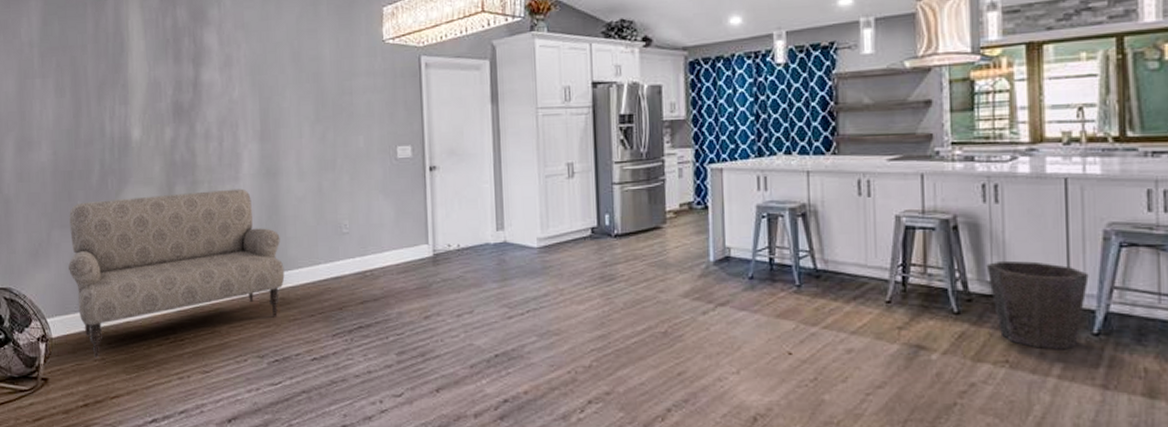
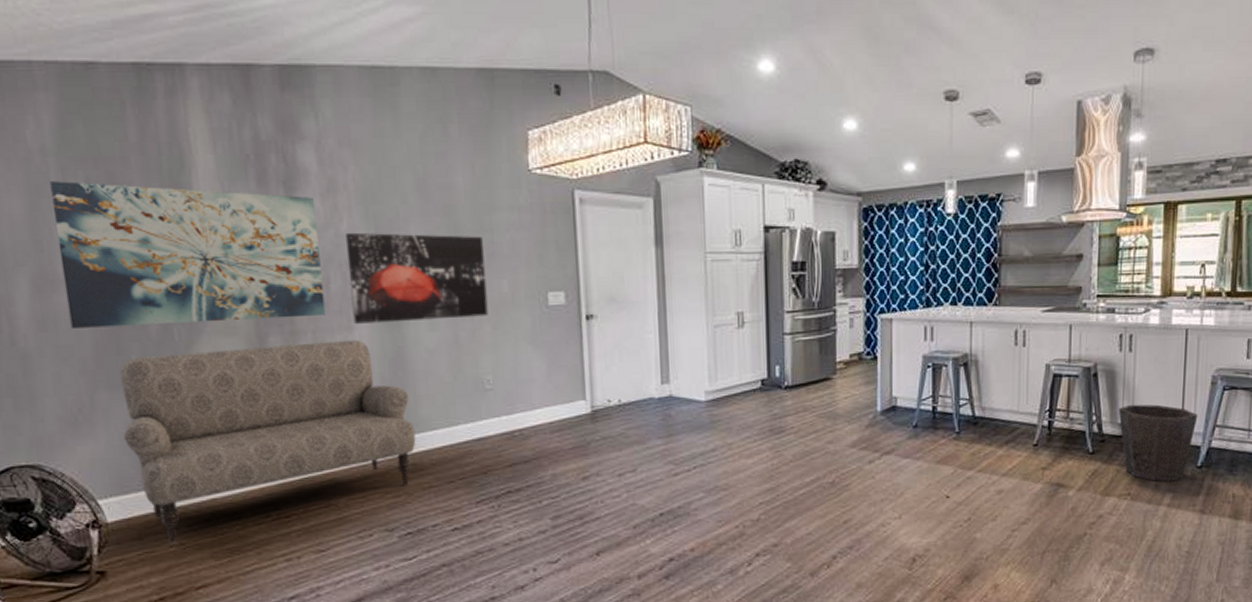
wall art: none [33,65,219,179] -> present [50,181,326,328]
wall art: none [236,98,347,175] -> present [345,232,488,324]

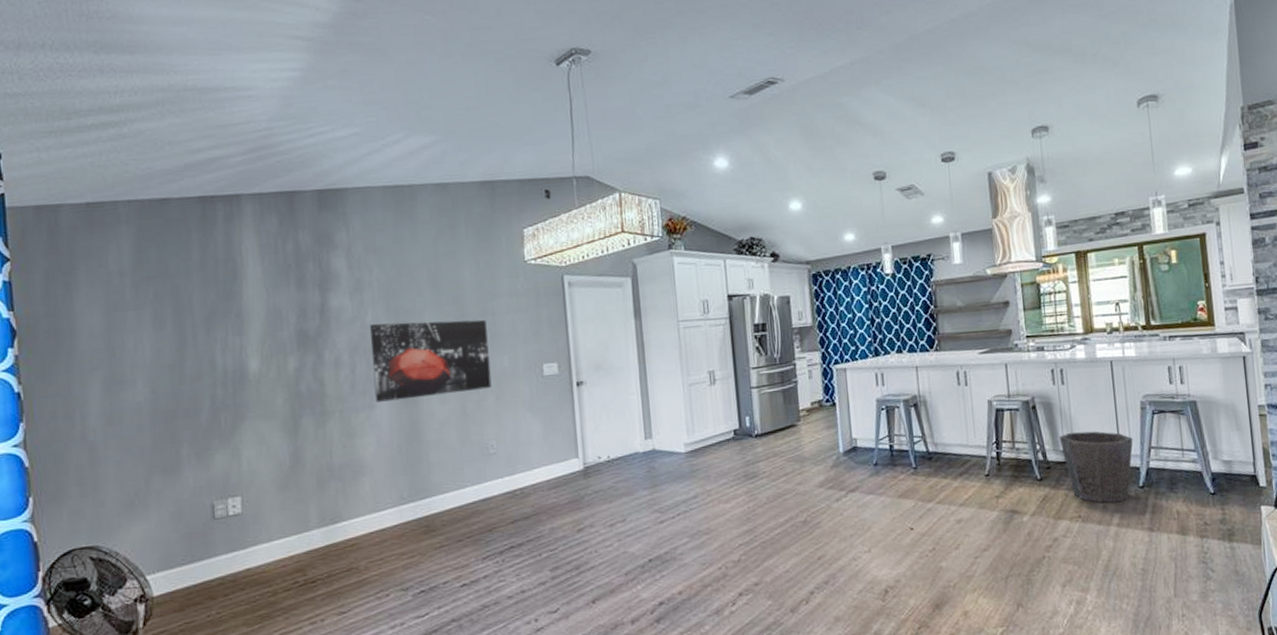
wall art: present [50,181,326,328] -> none [125,296,352,421]
sofa: present [119,339,416,545] -> none [172,416,429,614]

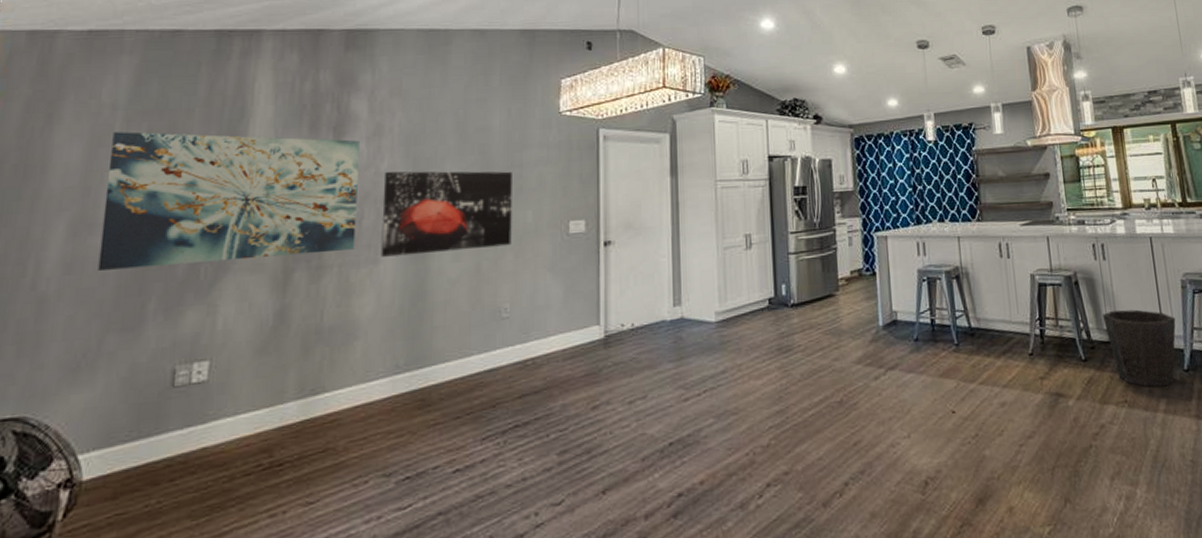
wall art: none [125,296,352,421] -> present [98,131,360,270]

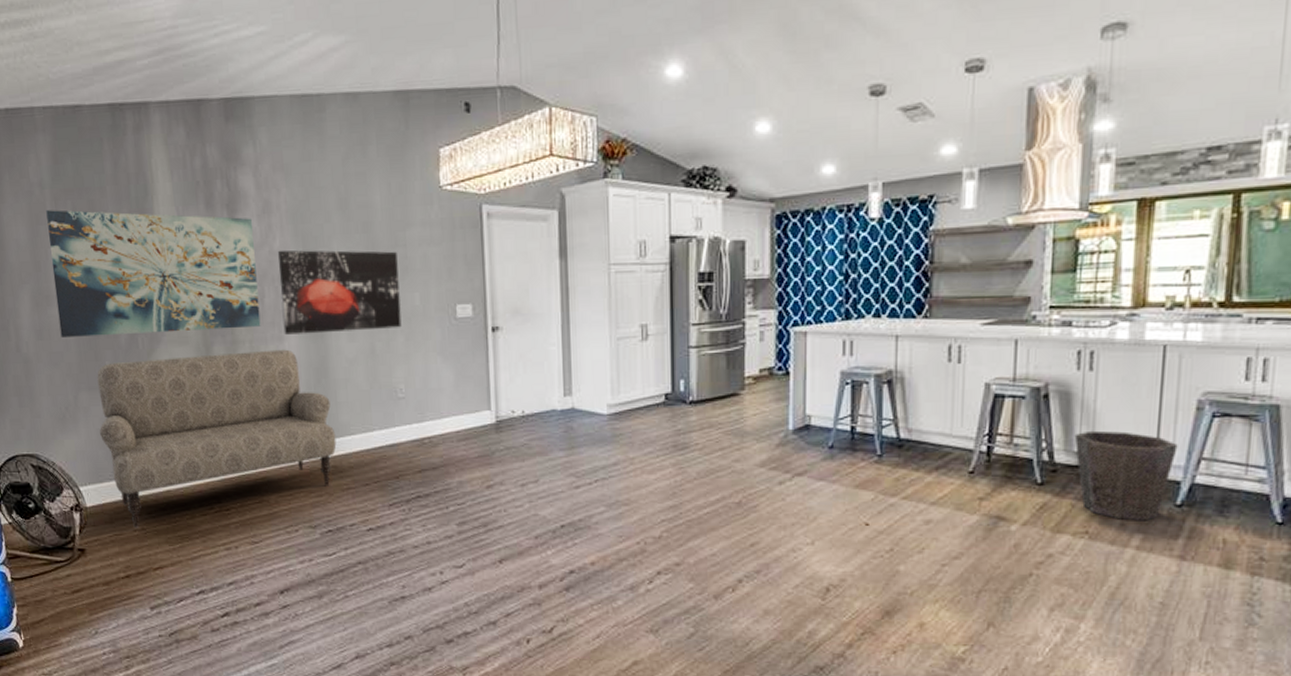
sofa: none [122,272,427,504] -> present [97,349,337,529]

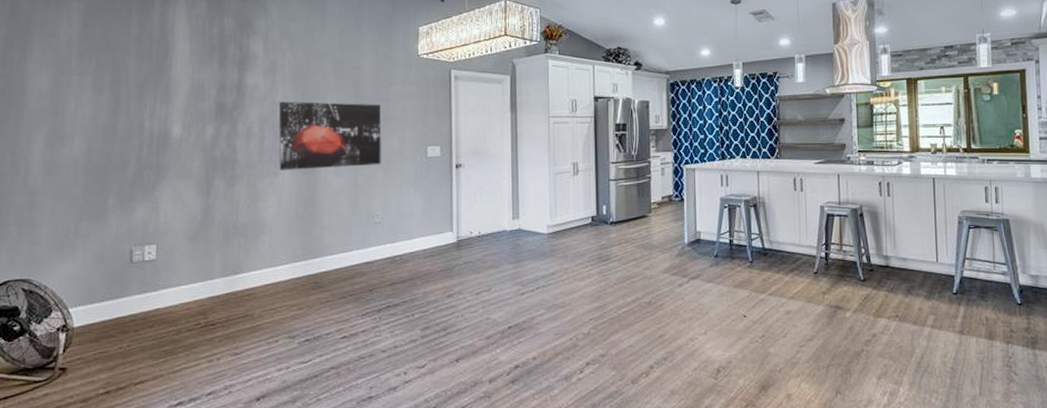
wall art: present [46,210,261,337] -> none [70,64,259,173]
sofa: present [97,349,337,529] -> none [95,182,319,346]
waste bin: present [1074,430,1178,521] -> none [882,239,950,306]

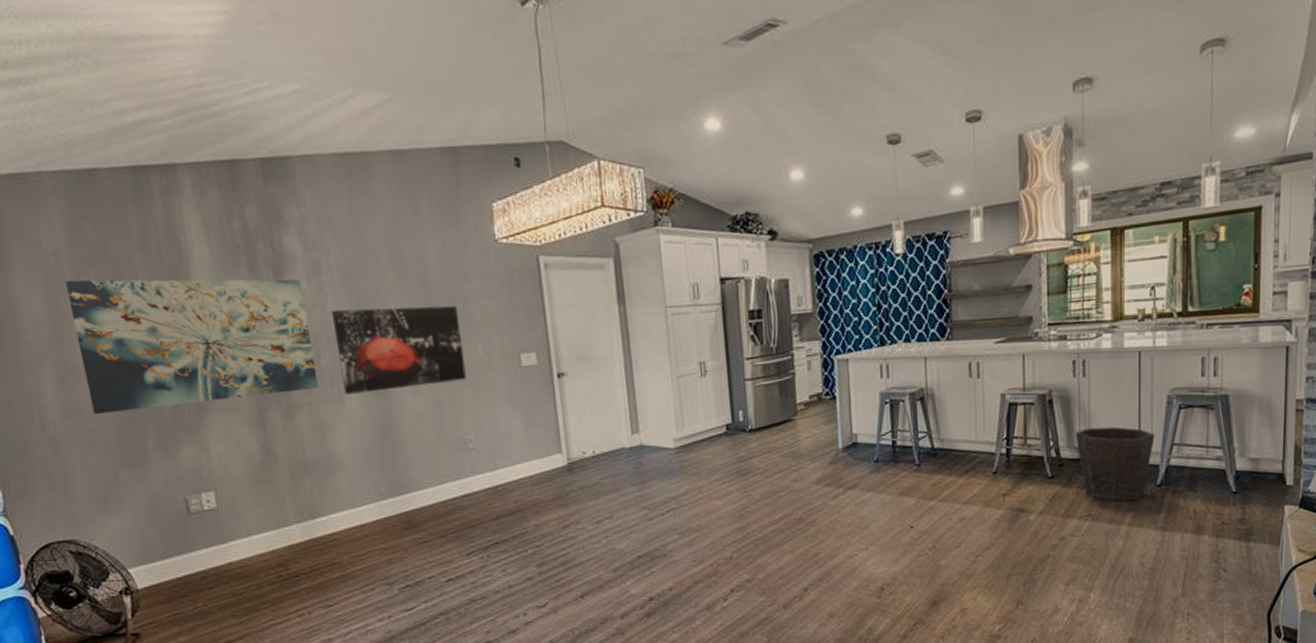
wall art: none [70,64,259,173] -> present [65,279,319,414]
waste bin: none [882,239,950,306] -> present [1075,426,1155,502]

